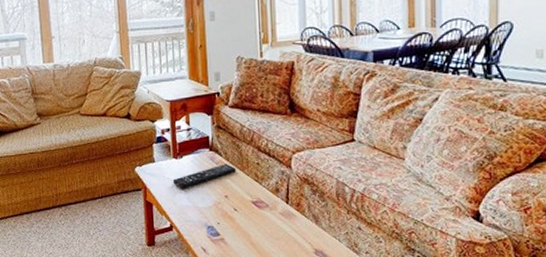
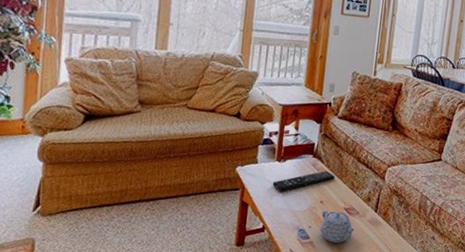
teapot: none [228,204,267,239] -> present [319,209,355,243]

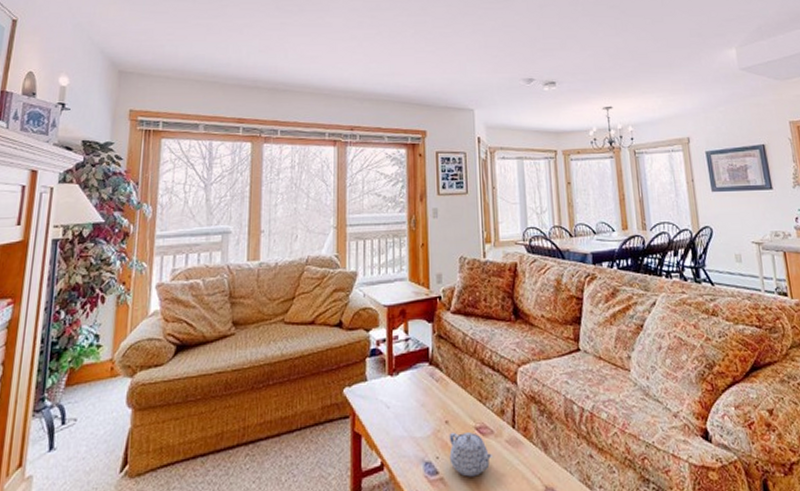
remote control: present [272,170,336,192] -> none [386,379,459,415]

